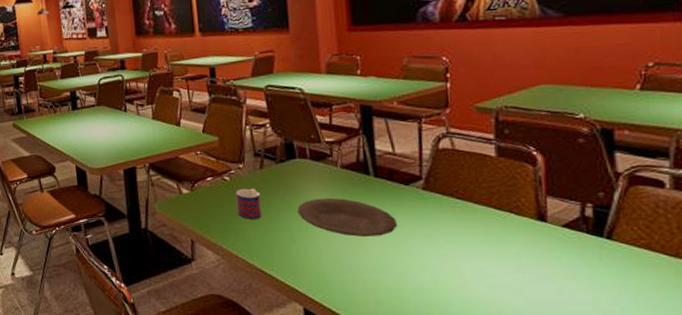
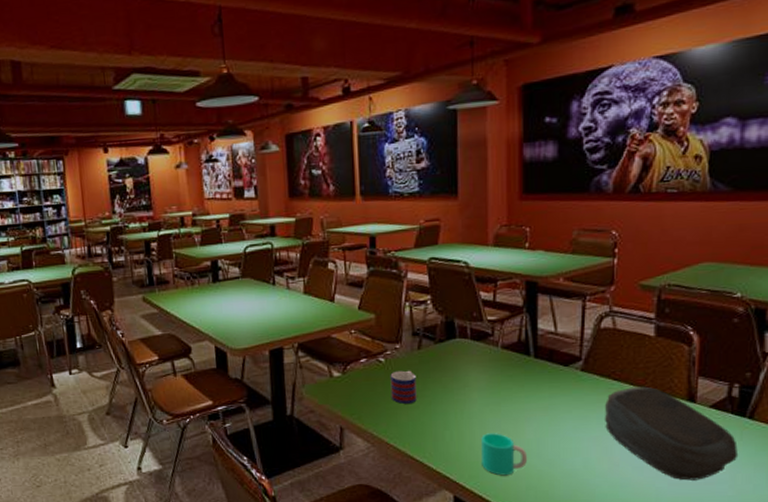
plate: present [297,197,398,237] -> none [454,380,554,420]
cup: none [327,248,376,290] -> present [481,433,528,476]
rock: none [450,205,600,301] -> present [604,386,739,481]

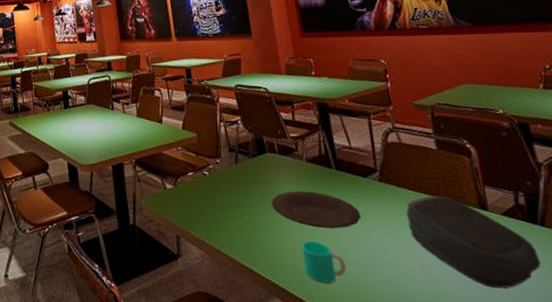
mug: present [390,370,417,404] -> none [214,182,240,213]
plate: none [454,380,554,420] -> present [271,190,362,229]

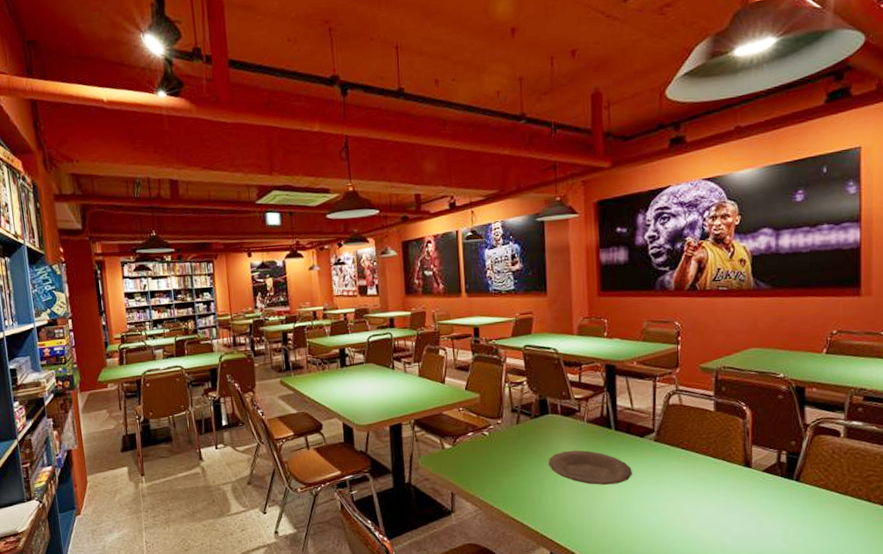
cup: present [301,241,347,283] -> none [572,496,613,534]
rock: present [406,195,542,289] -> none [675,454,789,536]

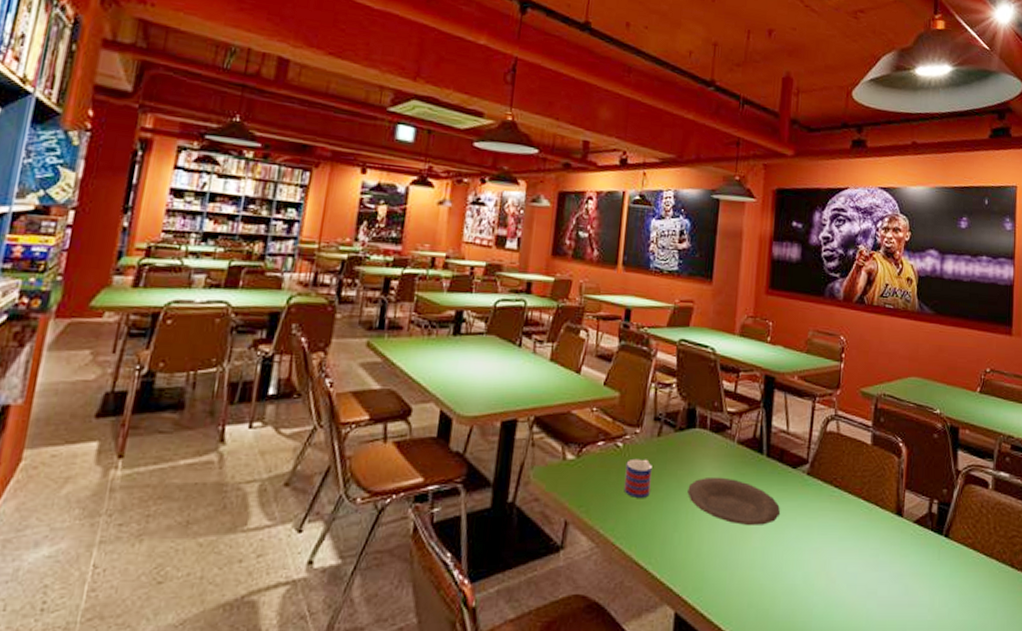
mug: none [493,442,517,472] -> present [624,458,652,498]

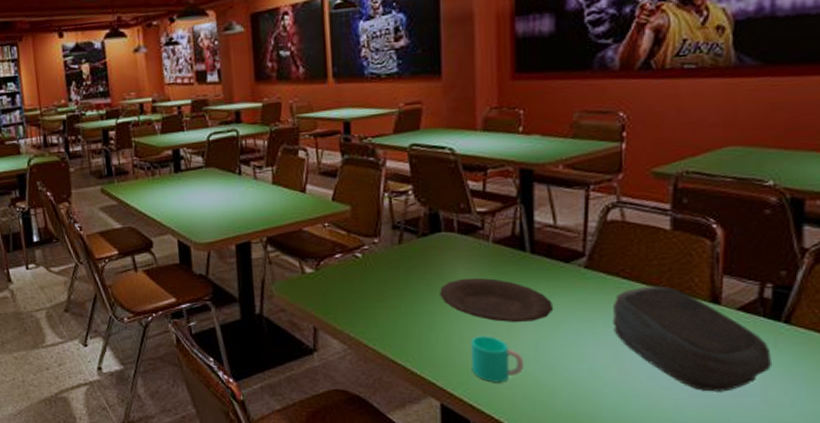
mug: present [624,458,652,498] -> none [368,266,398,303]
cup: none [707,538,752,590] -> present [471,336,525,383]
rock: none [824,496,937,602] -> present [612,285,773,392]

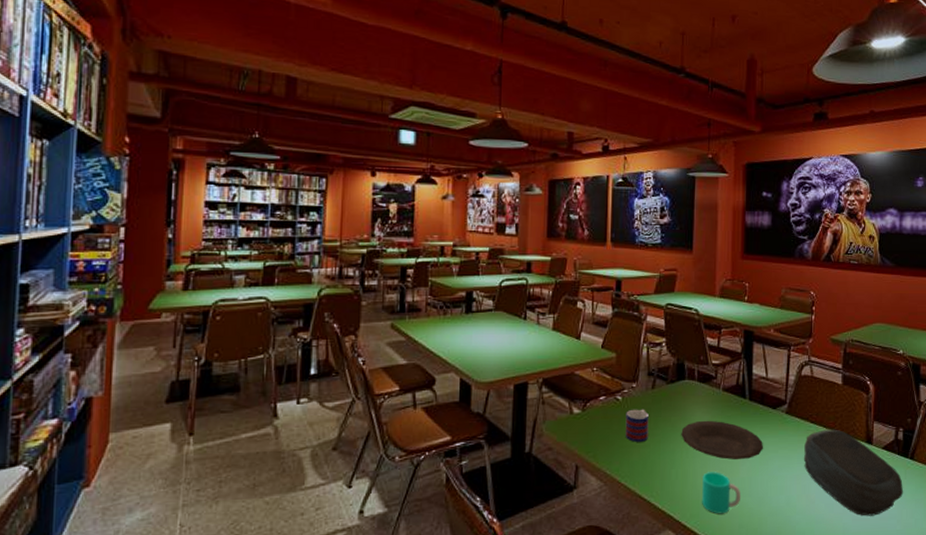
mug: none [368,266,398,303] -> present [625,409,649,442]

